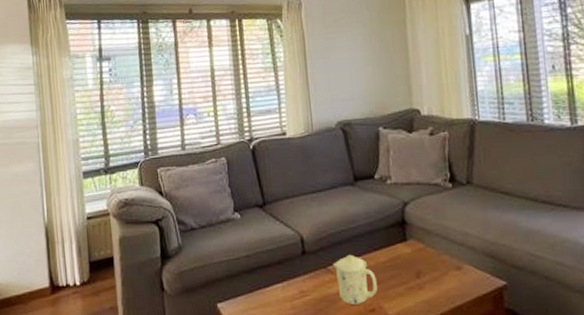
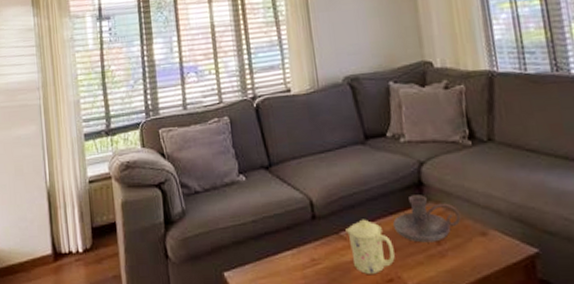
candle holder: none [377,232,439,276] -> present [393,195,461,243]

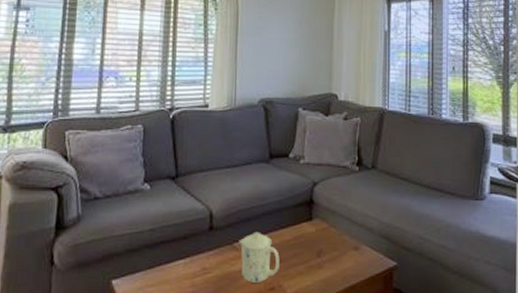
candle holder: present [393,195,461,243] -> none [283,212,341,255]

